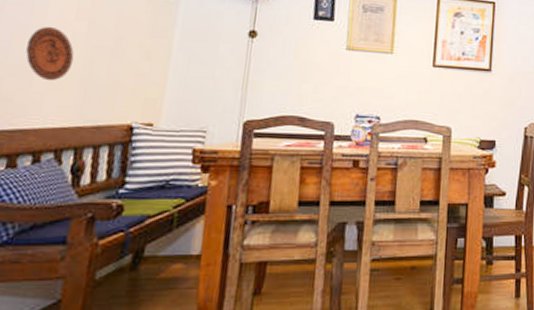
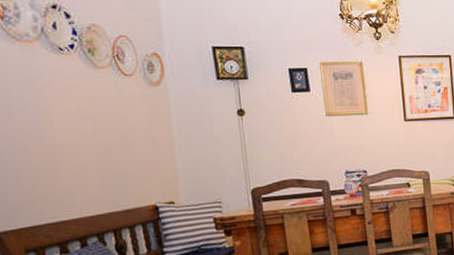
decorative plate: present [26,26,74,81] -> none [44,129,90,177]

